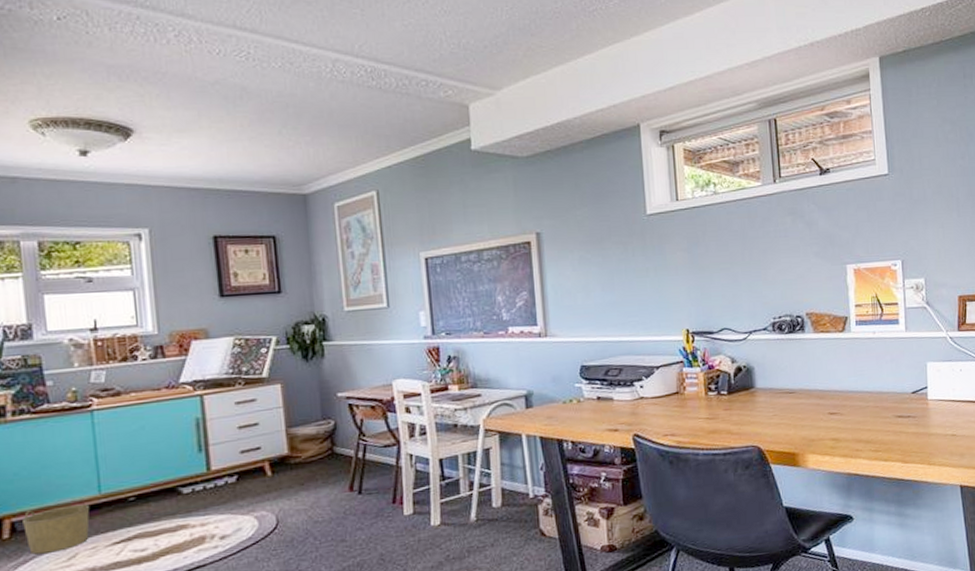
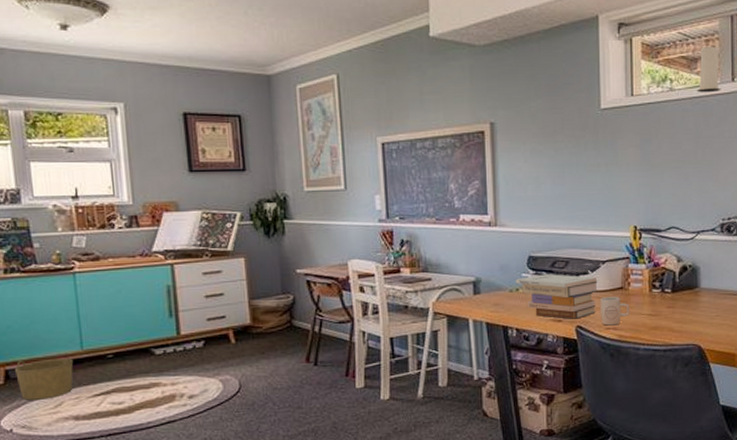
books: none [568,382,653,428] -> present [515,274,598,319]
mug: none [655,402,687,432] -> present [599,297,630,326]
candle: none [739,149,764,195] -> present [696,46,721,93]

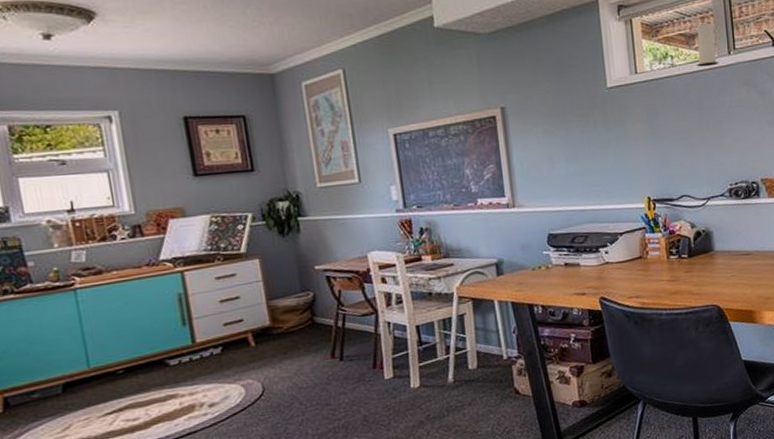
basket: present [15,358,74,400] -> none [15,378,81,427]
books: present [515,274,598,319] -> none [537,248,618,292]
mug: present [599,297,630,326] -> none [620,266,650,295]

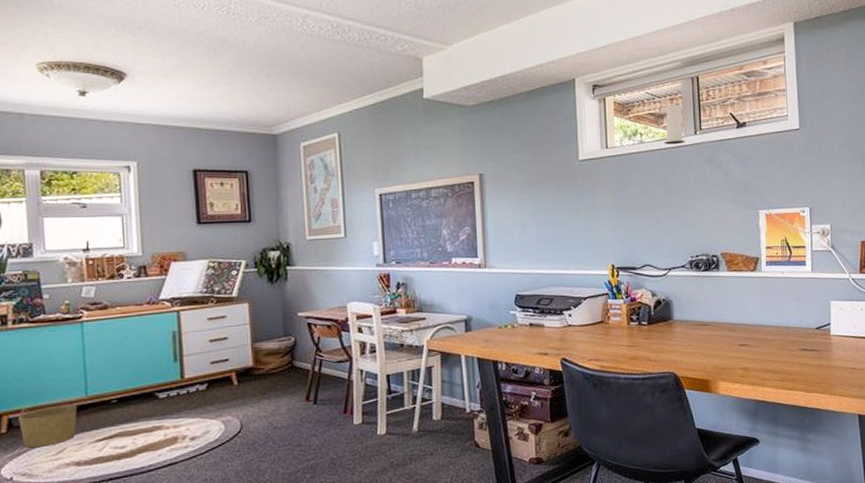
basket: none [15,378,81,427] -> present [18,404,78,448]

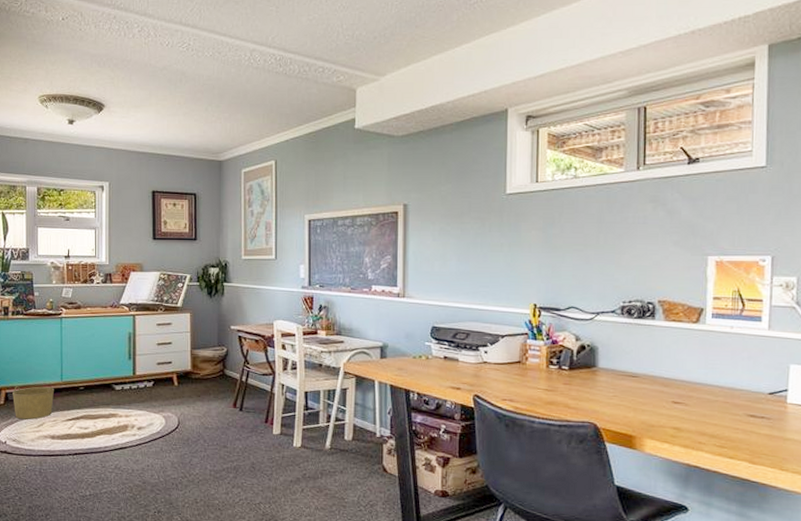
candle: present [663,104,685,145] -> none [600,136,626,180]

